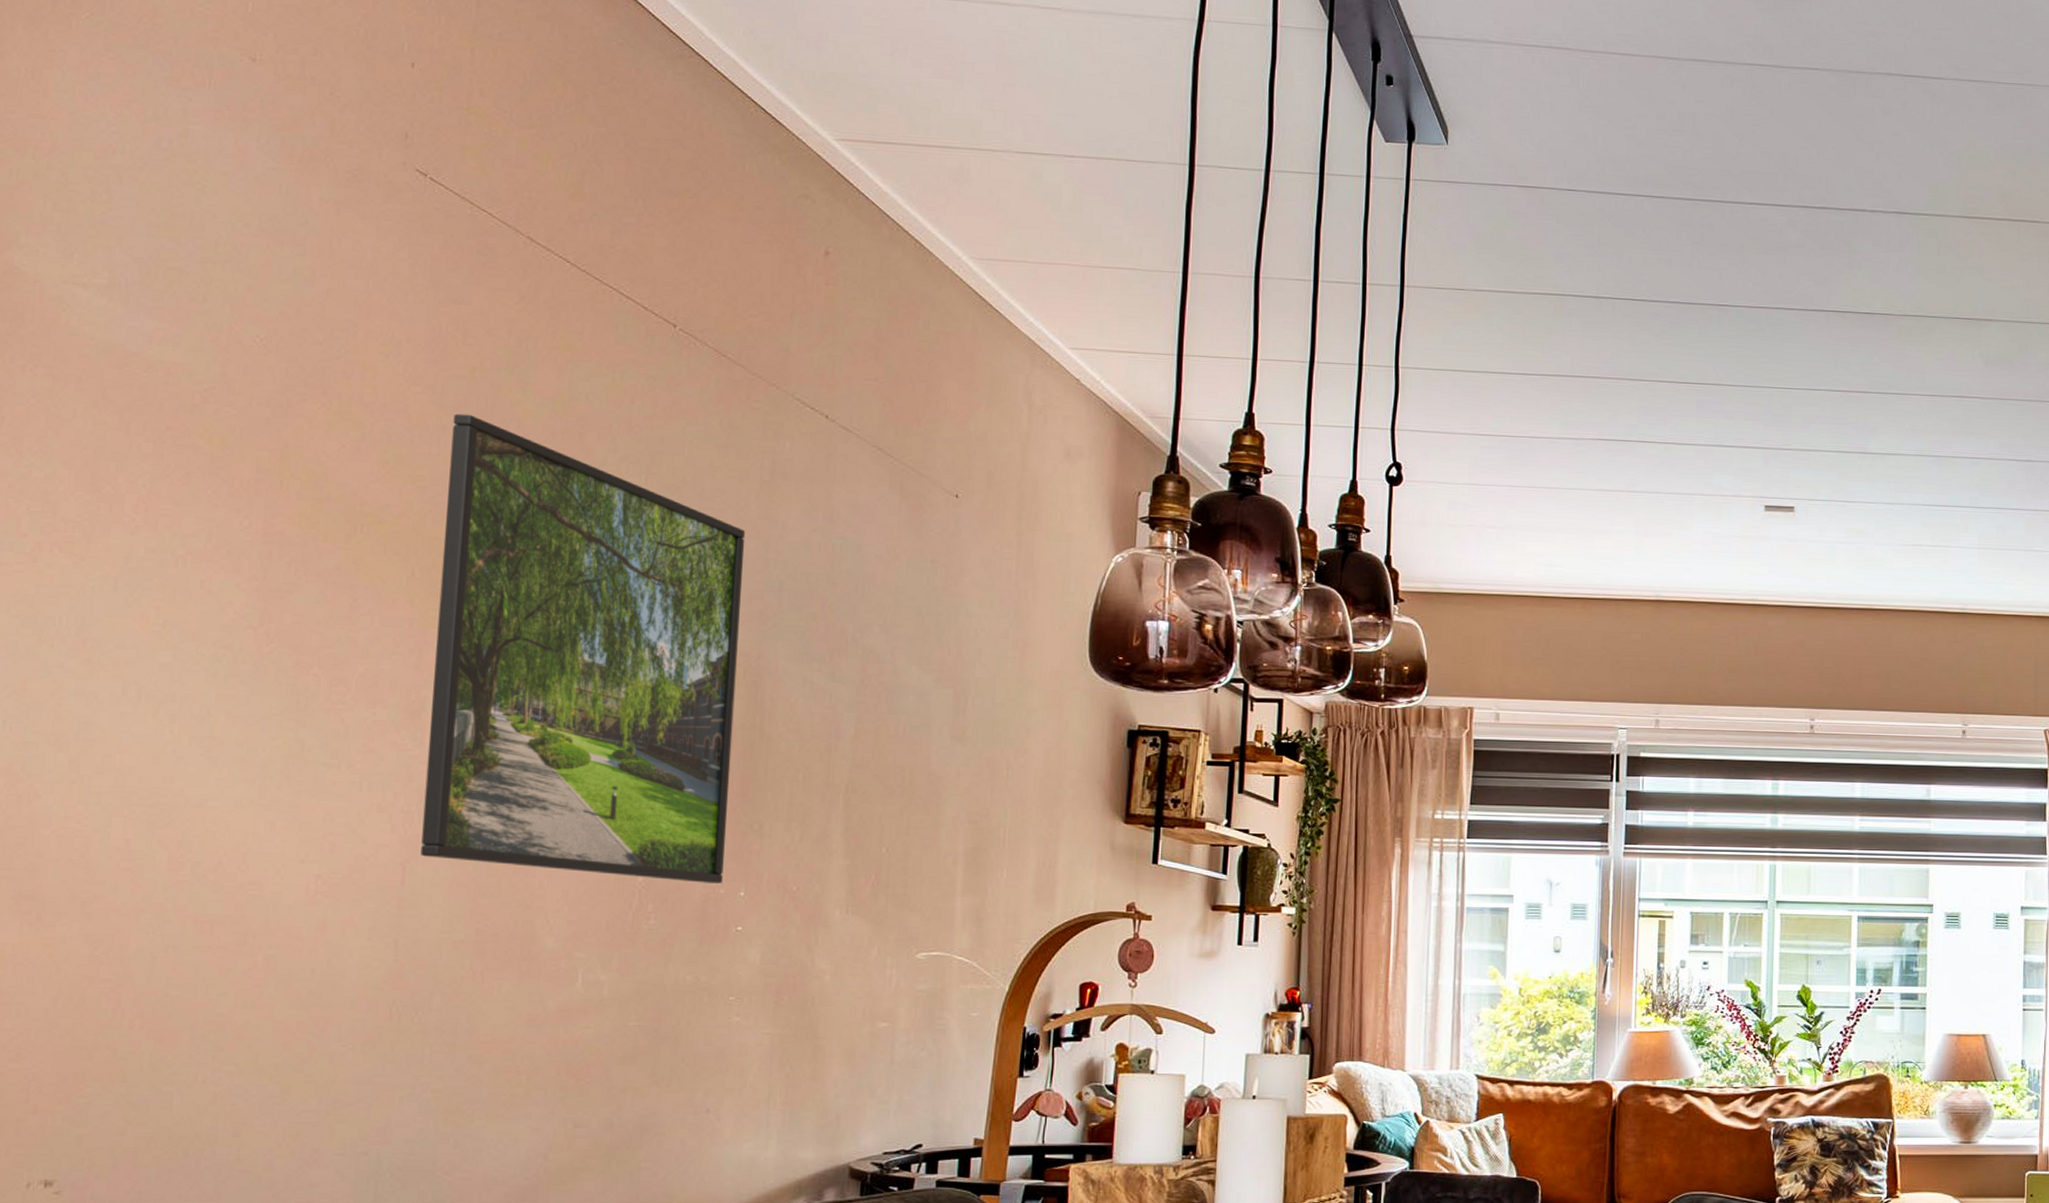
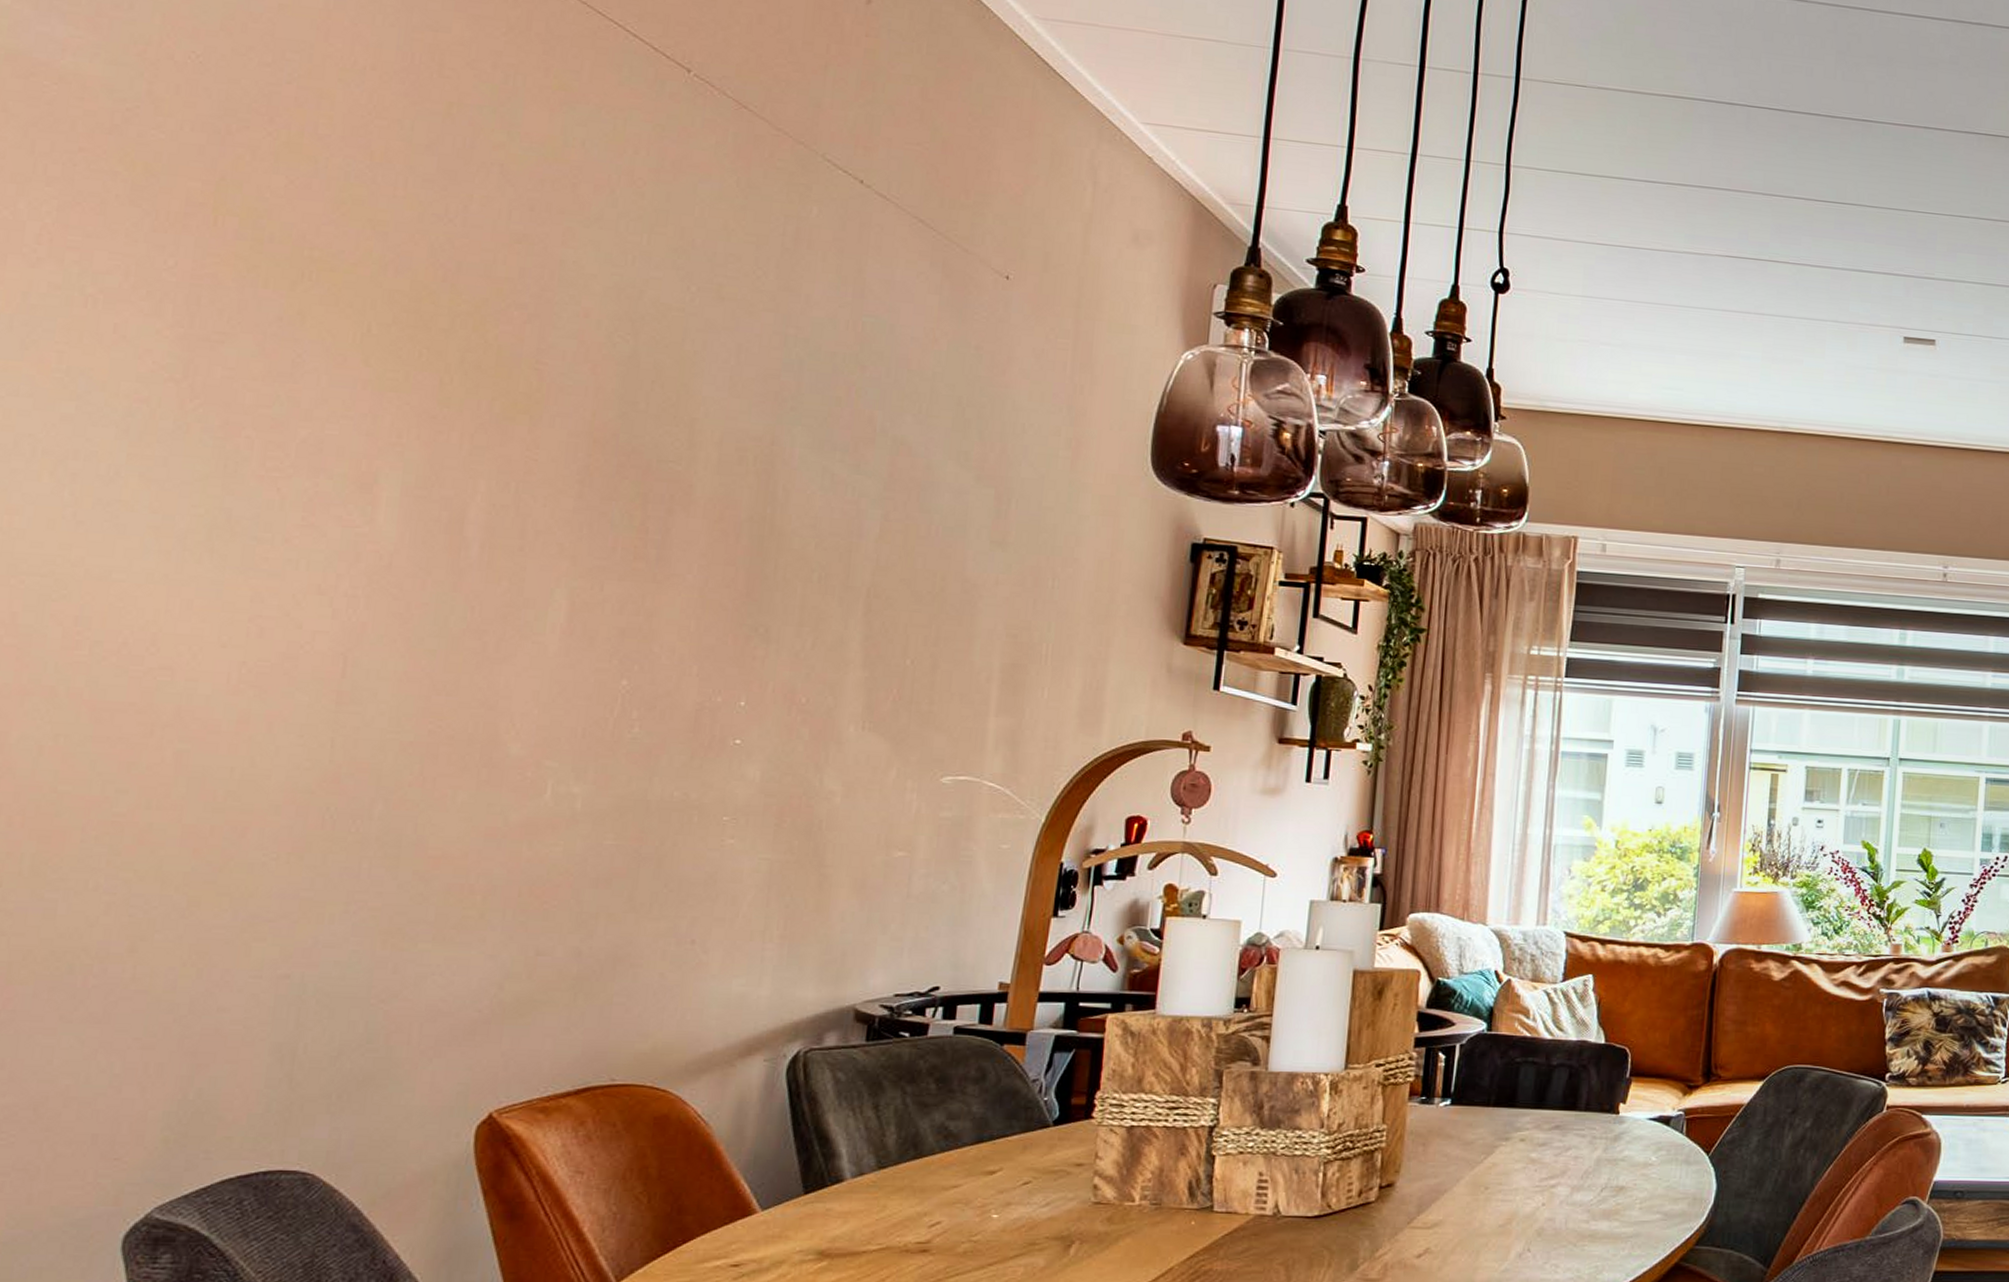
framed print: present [421,413,746,883] -> none [366,153,763,691]

